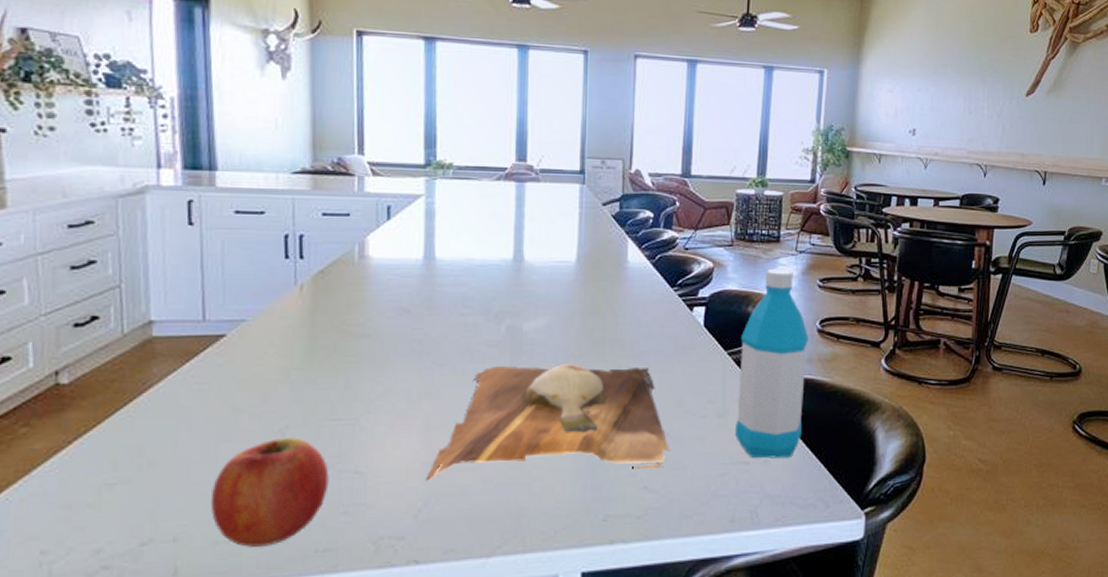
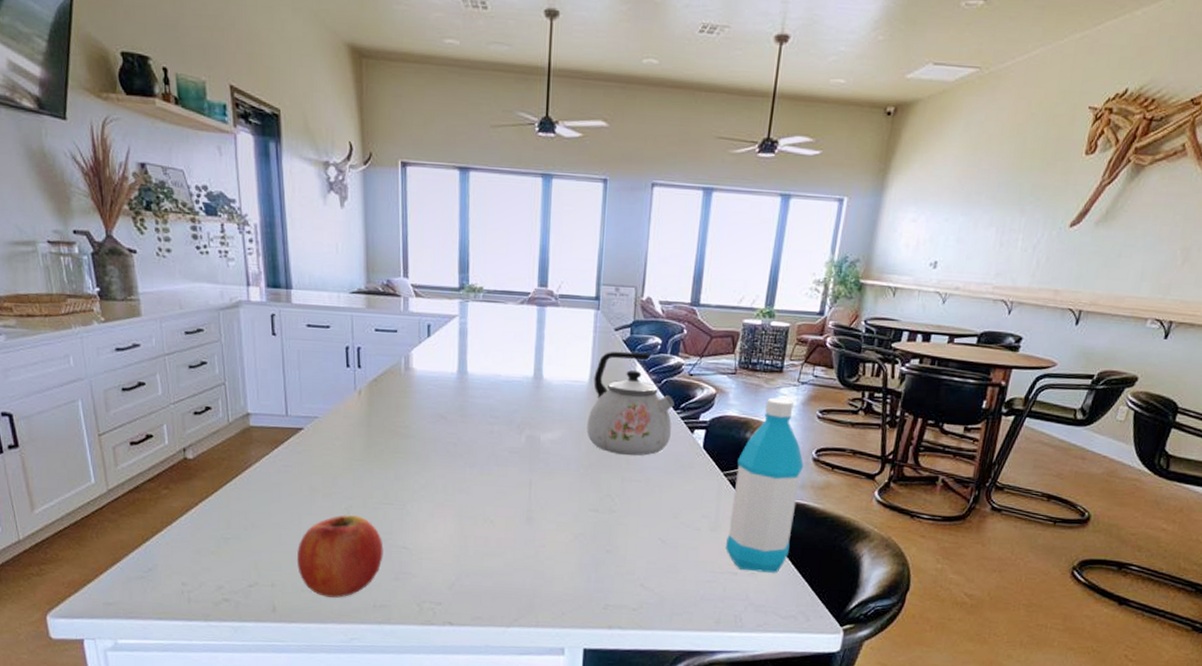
cutting board: present [427,363,670,480] -> none [459,470,665,570]
kettle: none [576,227,670,341] -> present [587,351,674,456]

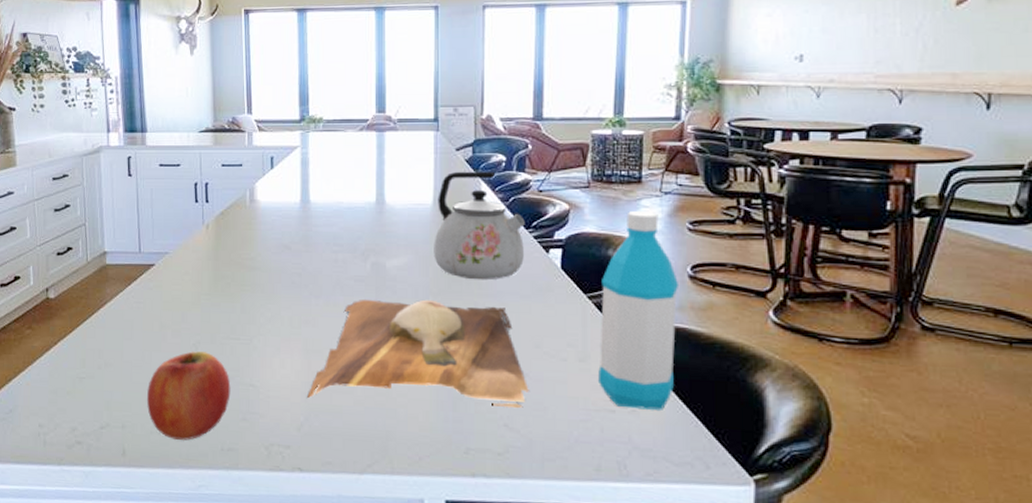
cutting board: none [459,470,665,570] -> present [307,299,529,408]

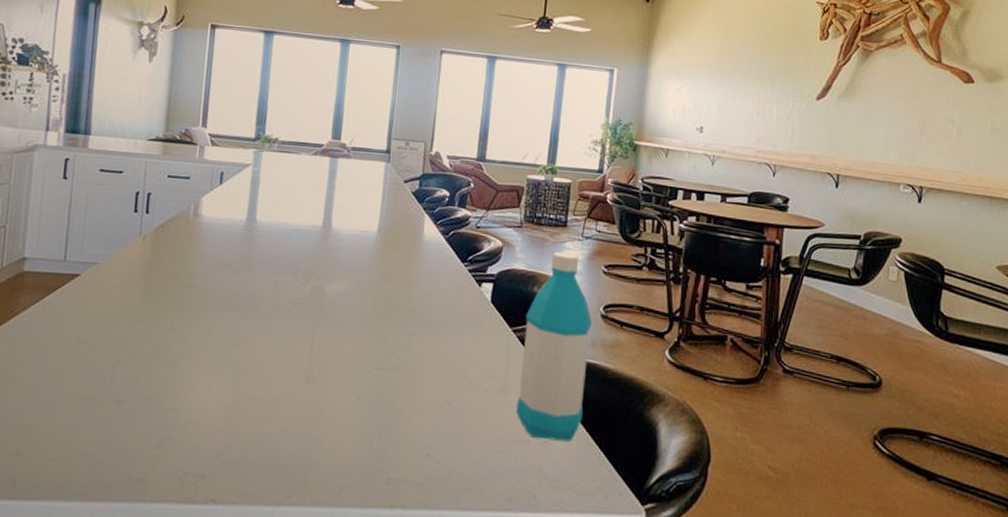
fruit: present [147,351,231,440] -> none [49,370,149,469]
cutting board: present [307,299,529,408] -> none [230,323,452,438]
kettle: present [434,171,525,281] -> none [373,202,462,310]

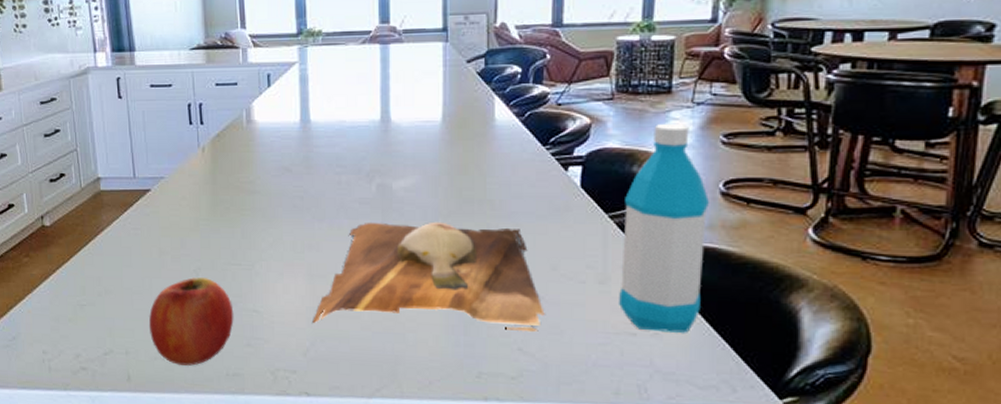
fruit: none [49,370,149,469] -> present [149,277,234,366]
cutting board: none [230,323,452,438] -> present [313,221,545,332]

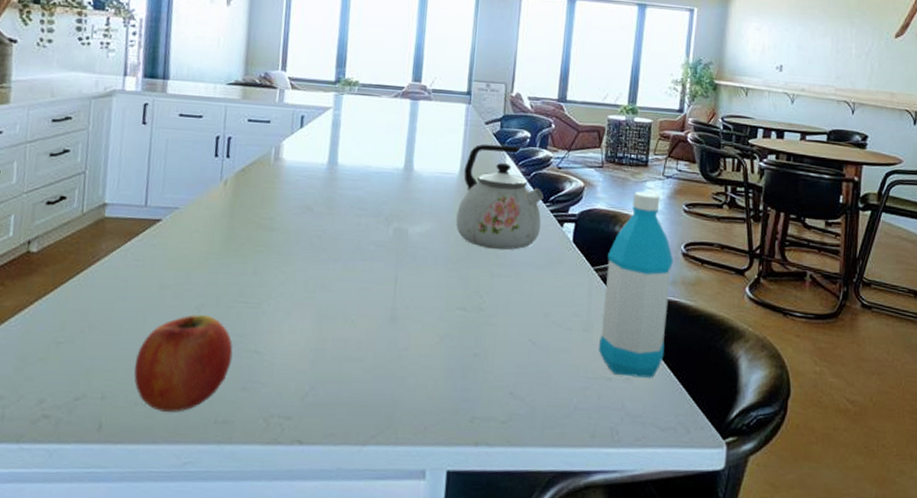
cutting board: present [313,221,545,332] -> none [315,265,536,376]
kettle: none [443,84,542,201] -> present [456,143,544,251]

